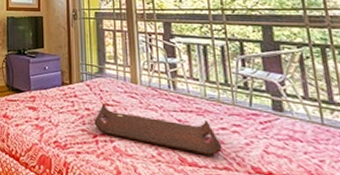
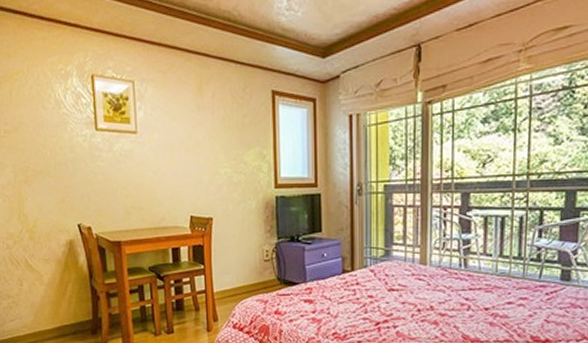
serving tray: present [94,103,222,156] -> none [377,289,506,331]

